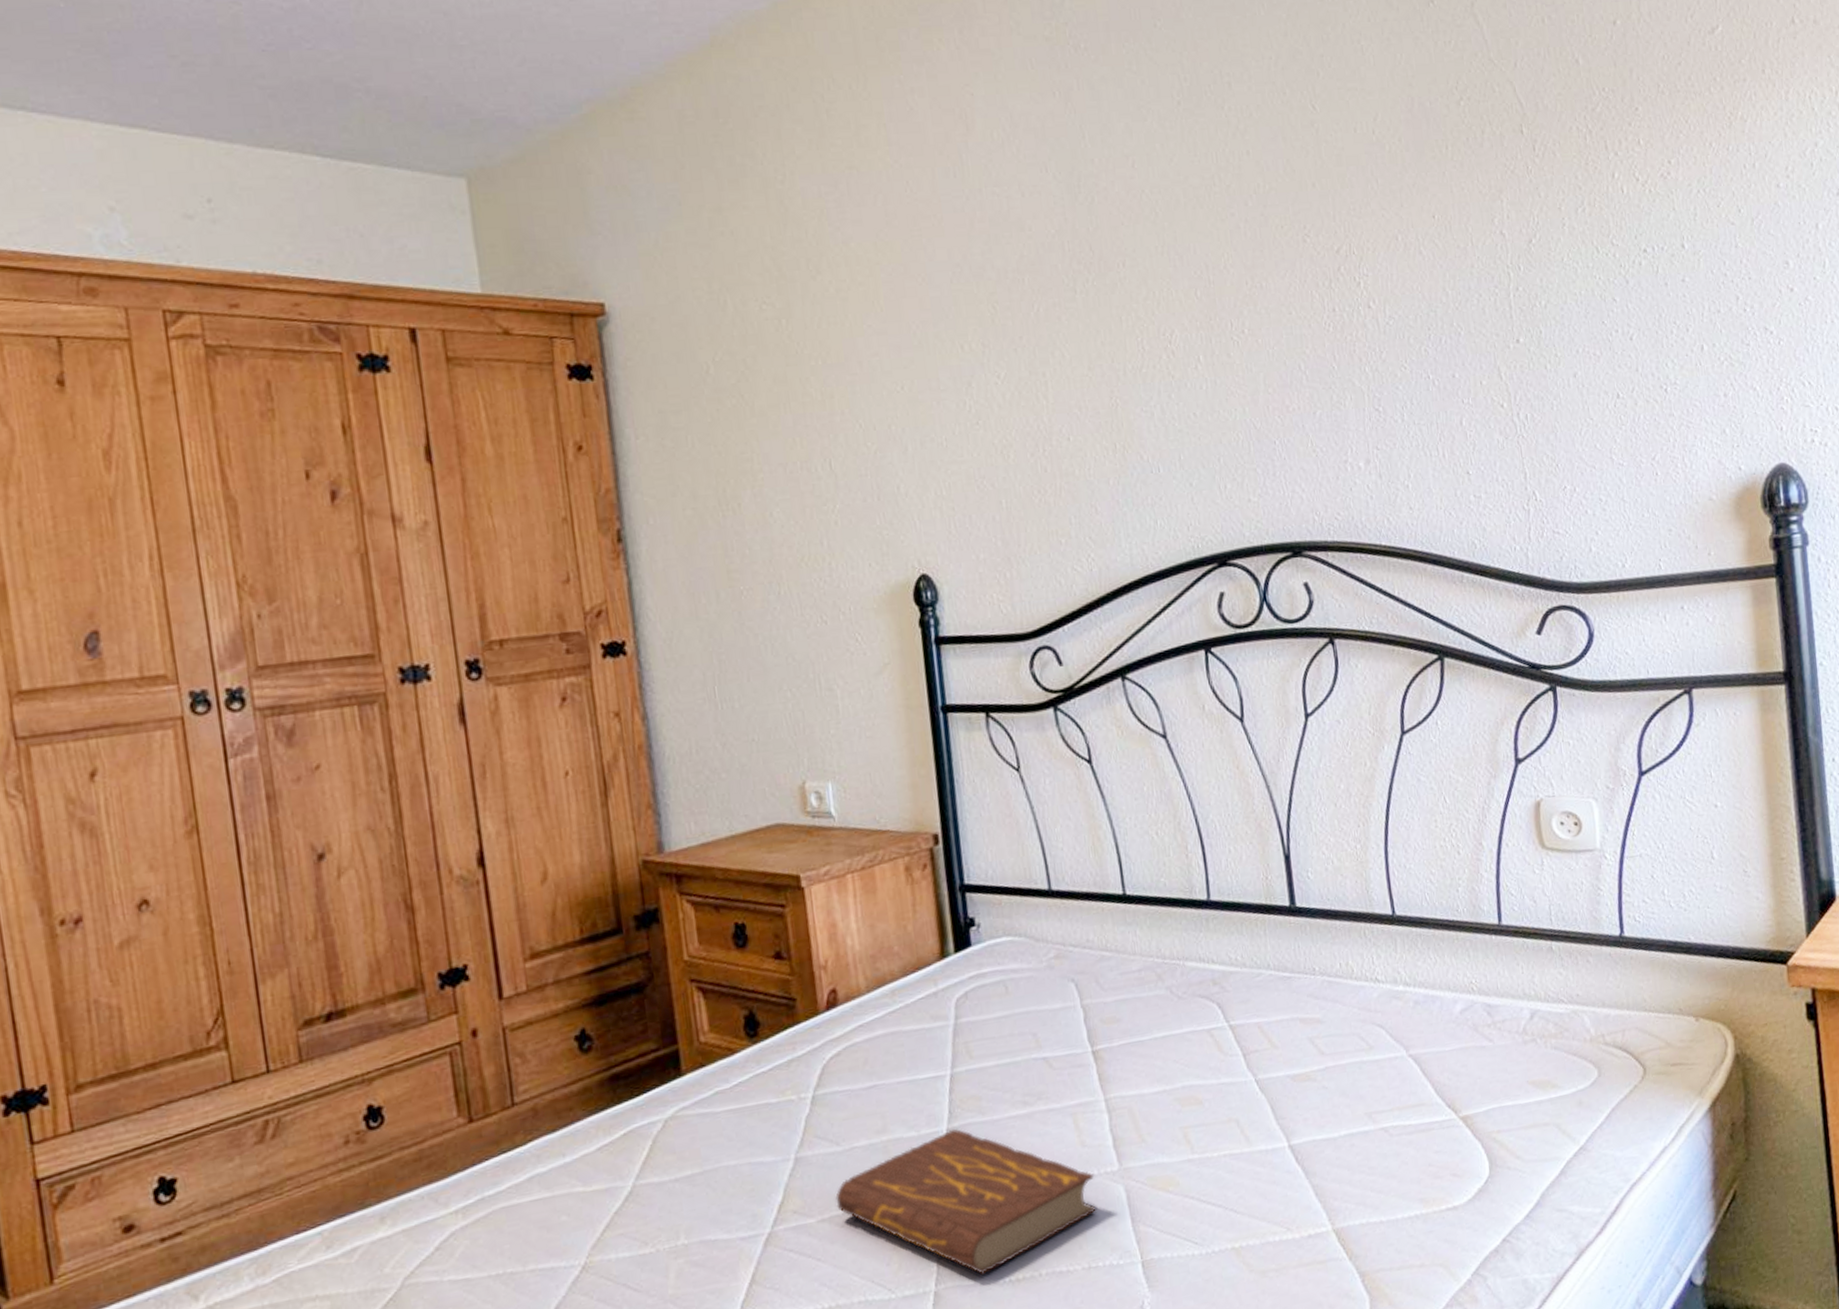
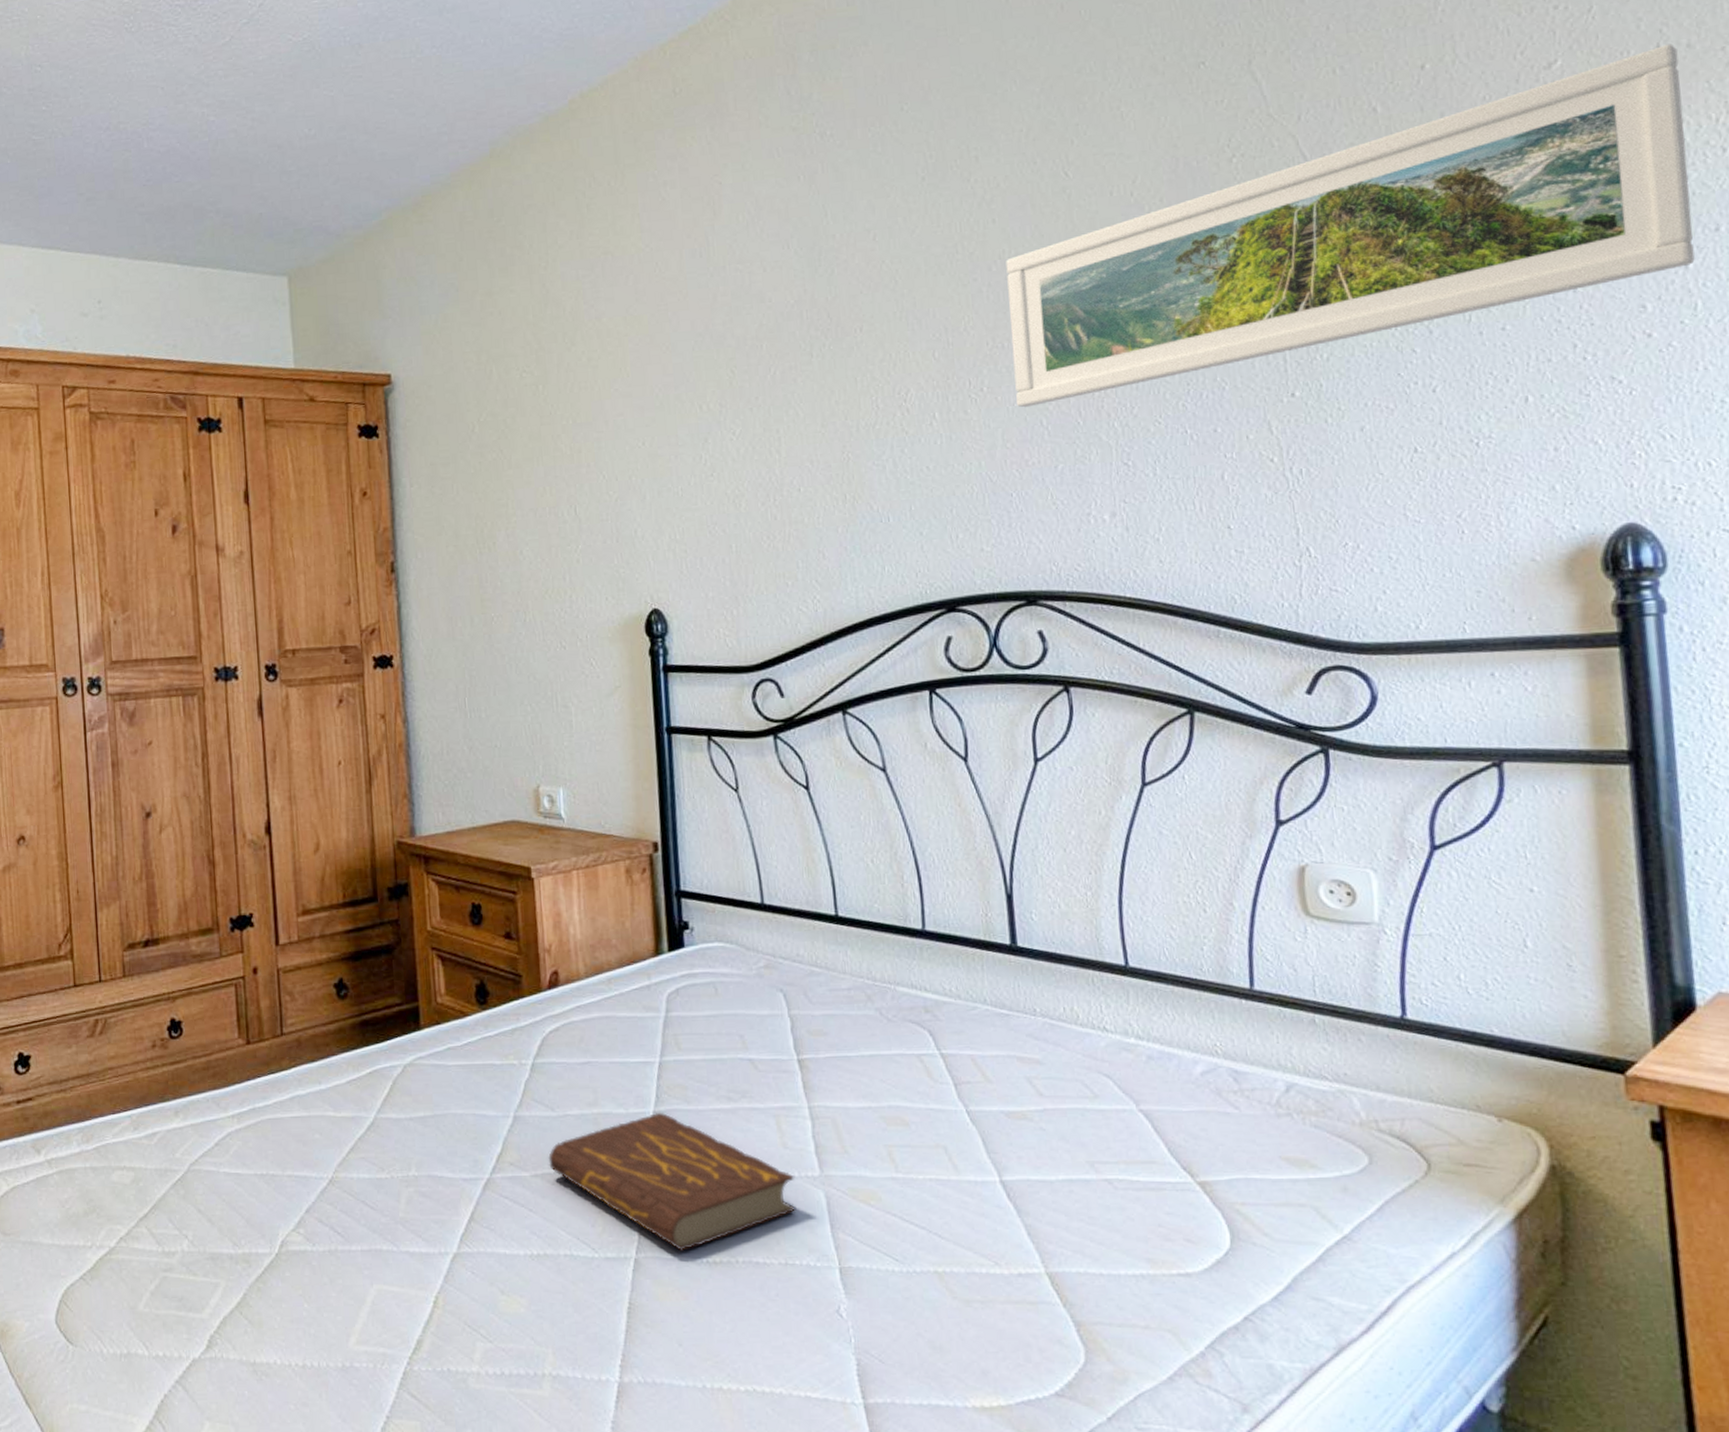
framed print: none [1261,18,1823,351] -> present [1006,44,1695,408]

